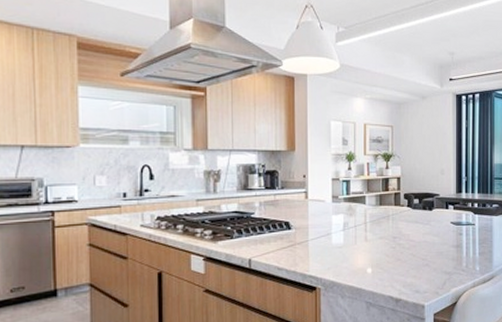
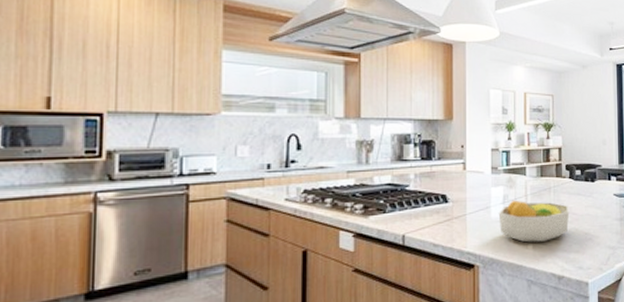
fruit bowl: none [339,227,407,268] -> present [498,200,570,243]

